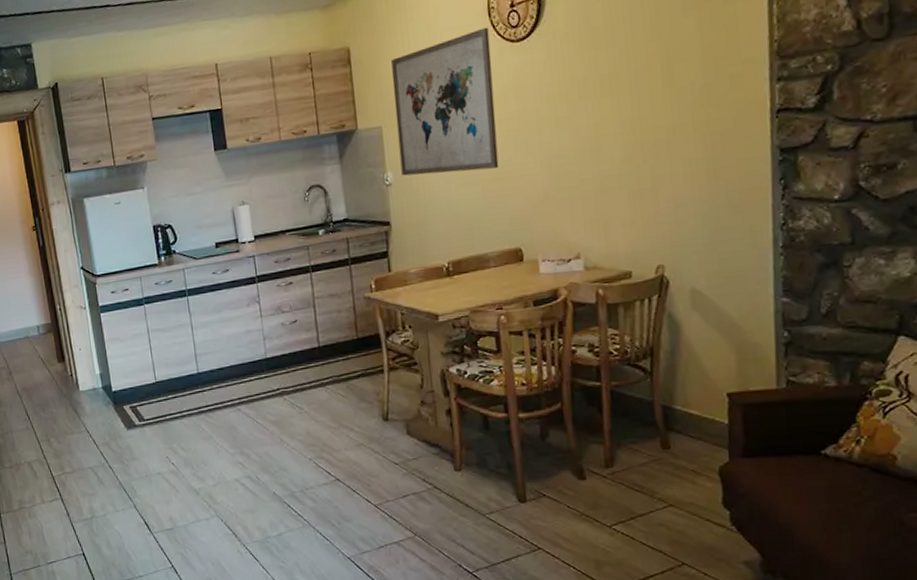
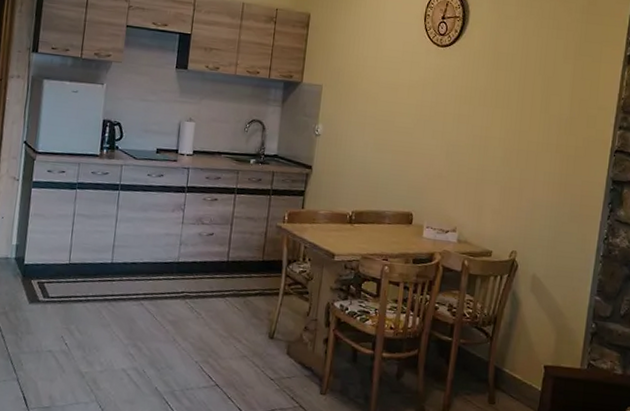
wall art: present [391,27,499,176] -> none [330,28,422,144]

